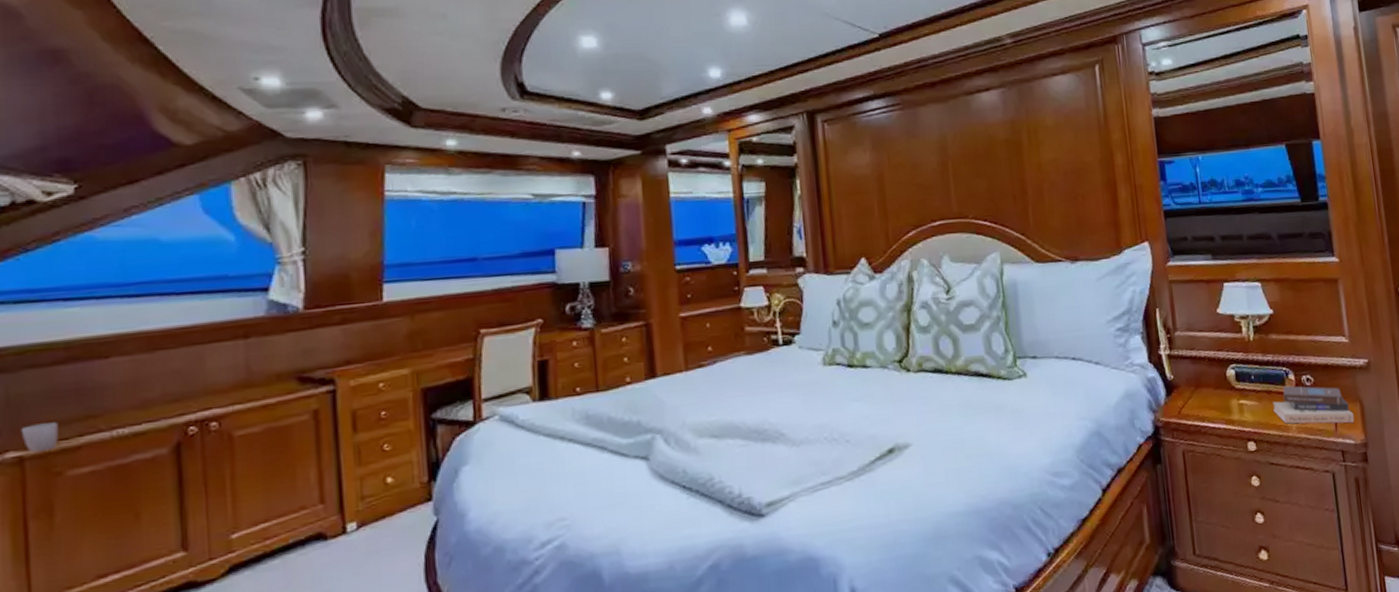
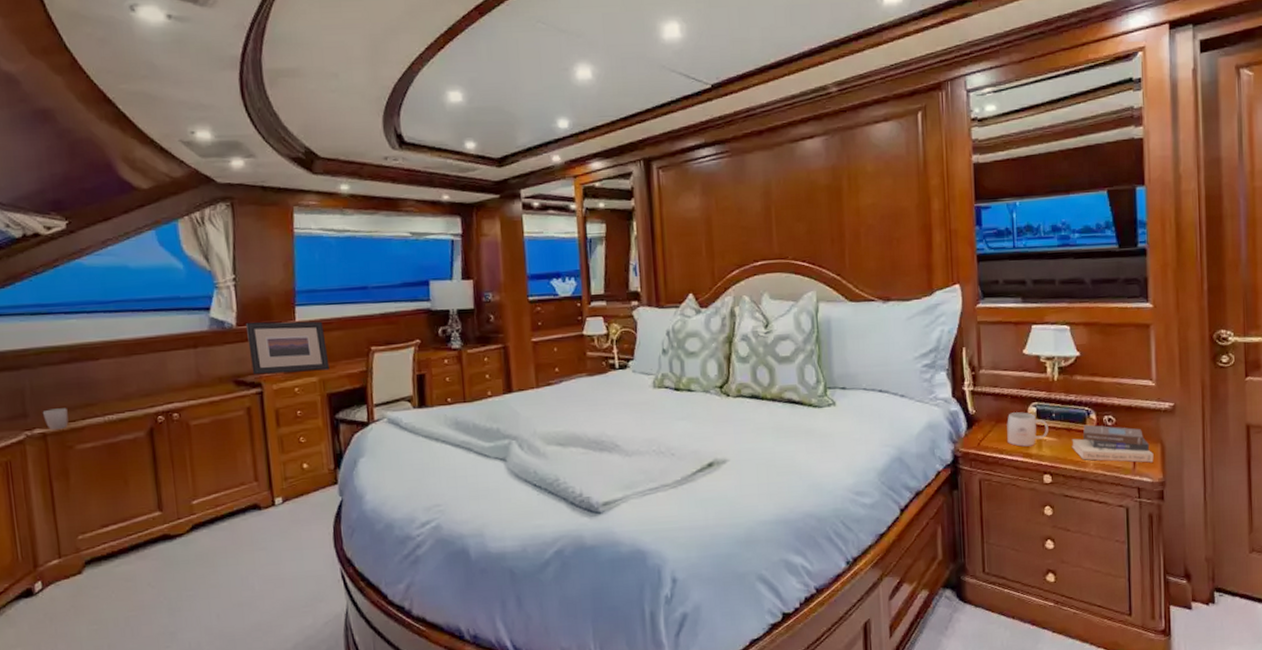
picture frame: none [315,301,426,369] -> present [245,321,330,375]
mug: none [1206,375,1249,413] -> present [1007,412,1048,447]

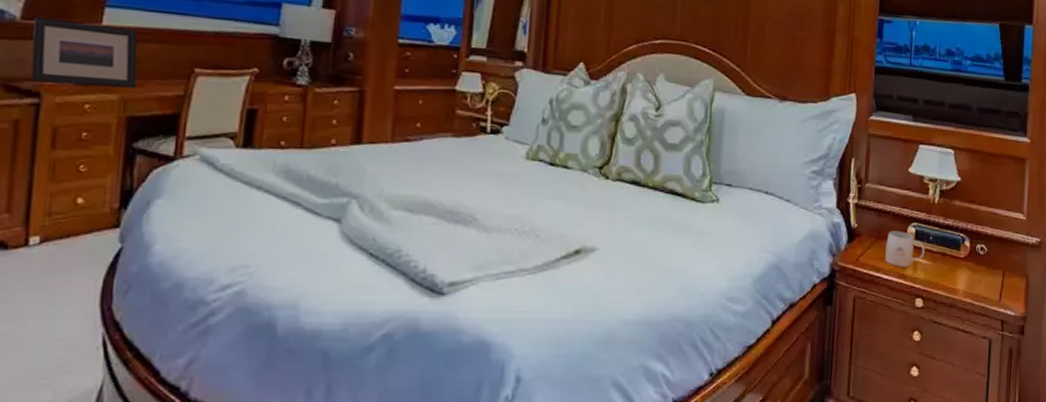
books: present [1072,424,1154,463] -> none [945,251,1019,296]

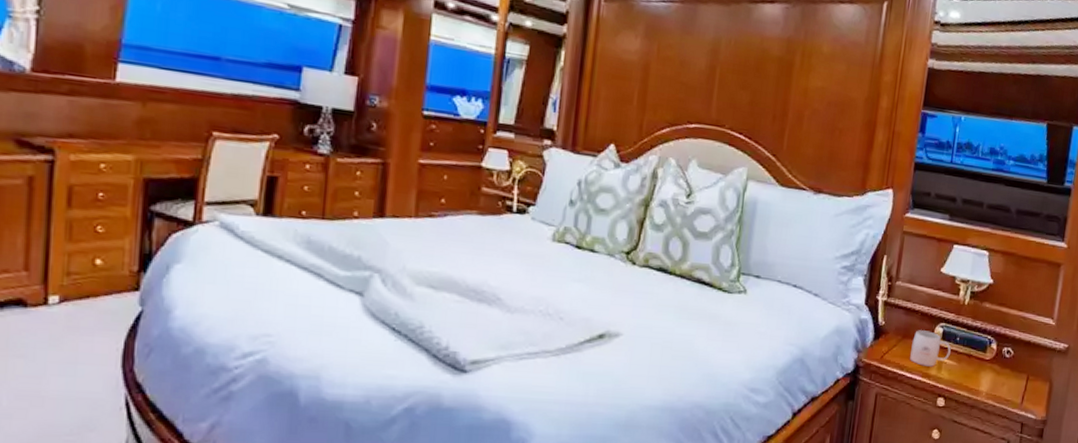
picture frame: present [30,16,138,88] -> none [43,69,154,150]

